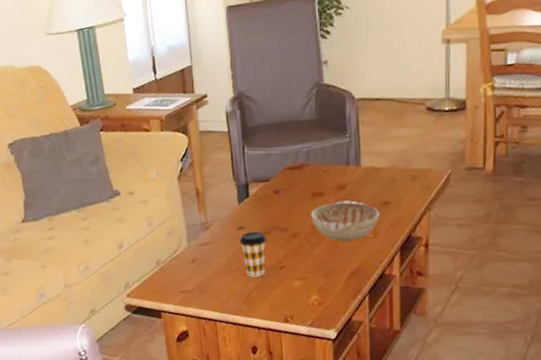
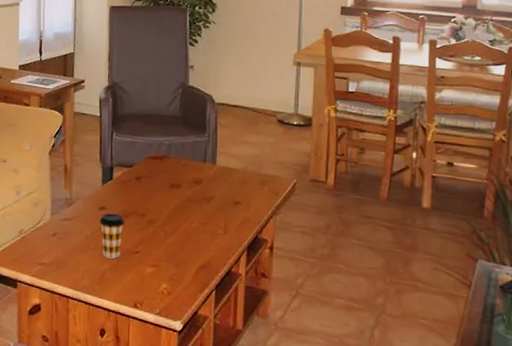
decorative bowl: present [310,200,380,242] -> none [167,195,231,235]

